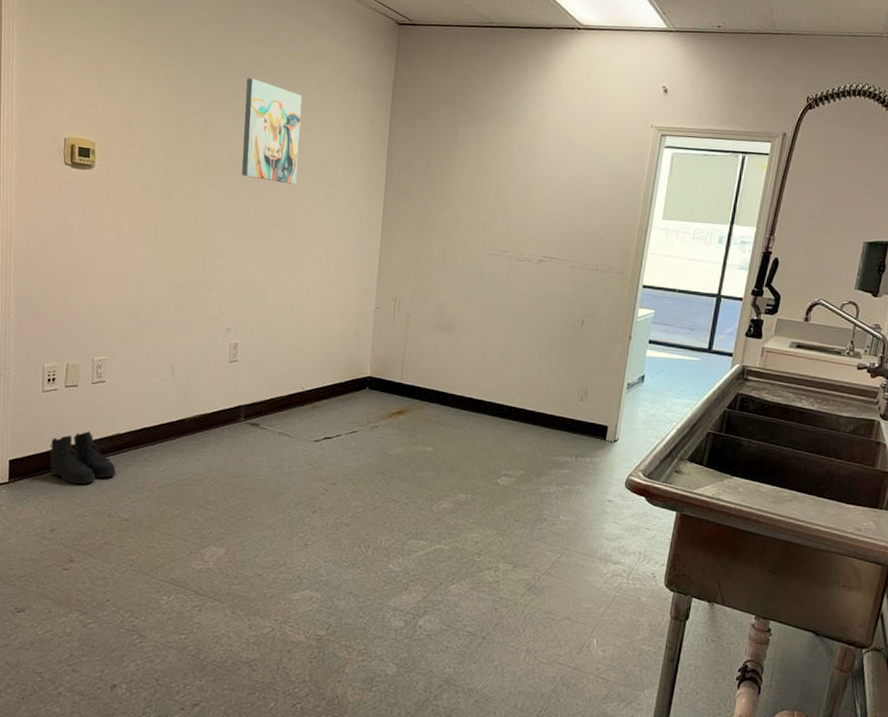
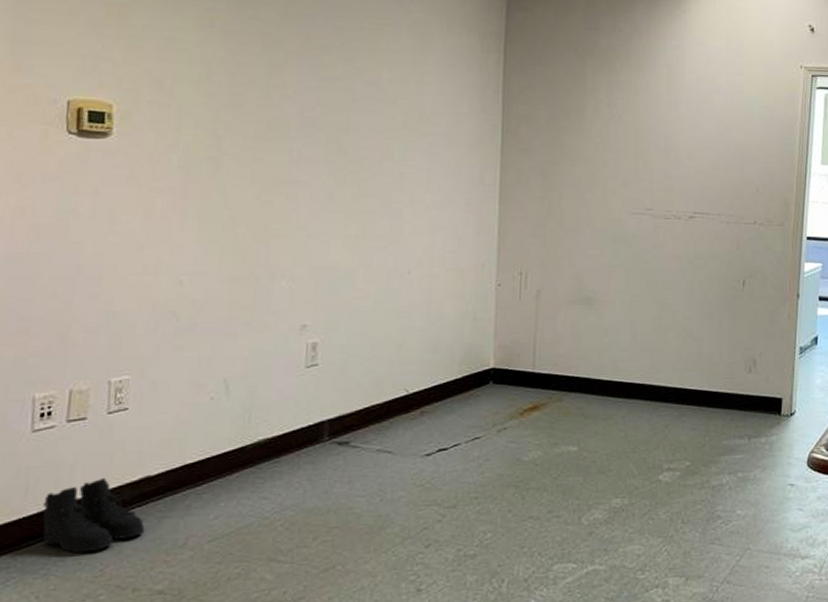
wall art: present [242,78,302,185] -> none [316,23,393,145]

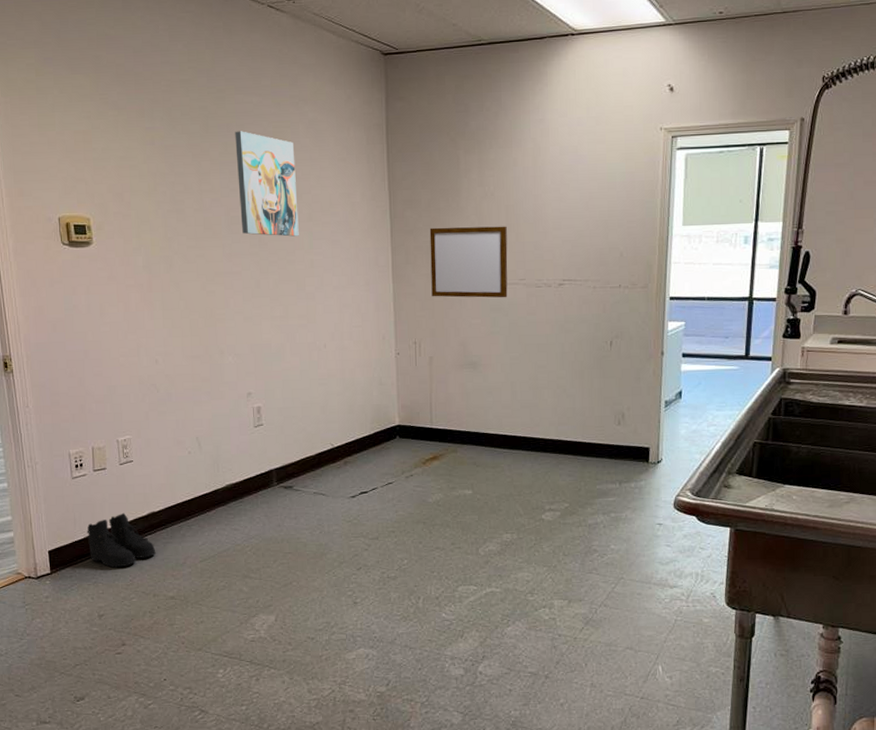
wall art: none [316,23,393,145] -> present [235,131,299,237]
writing board: none [544,147,635,229] -> present [429,226,508,298]

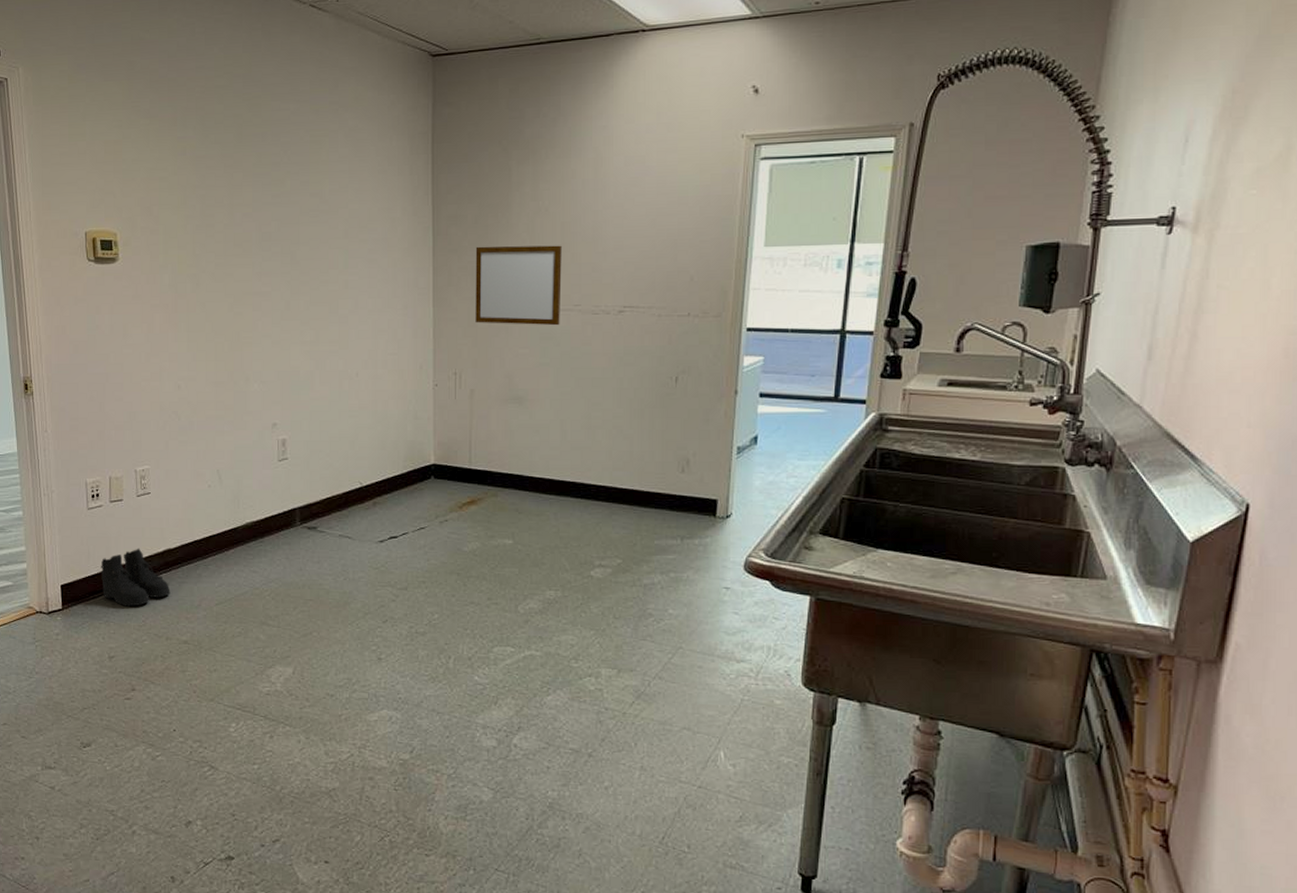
wall art: present [235,131,299,237] -> none [270,140,334,255]

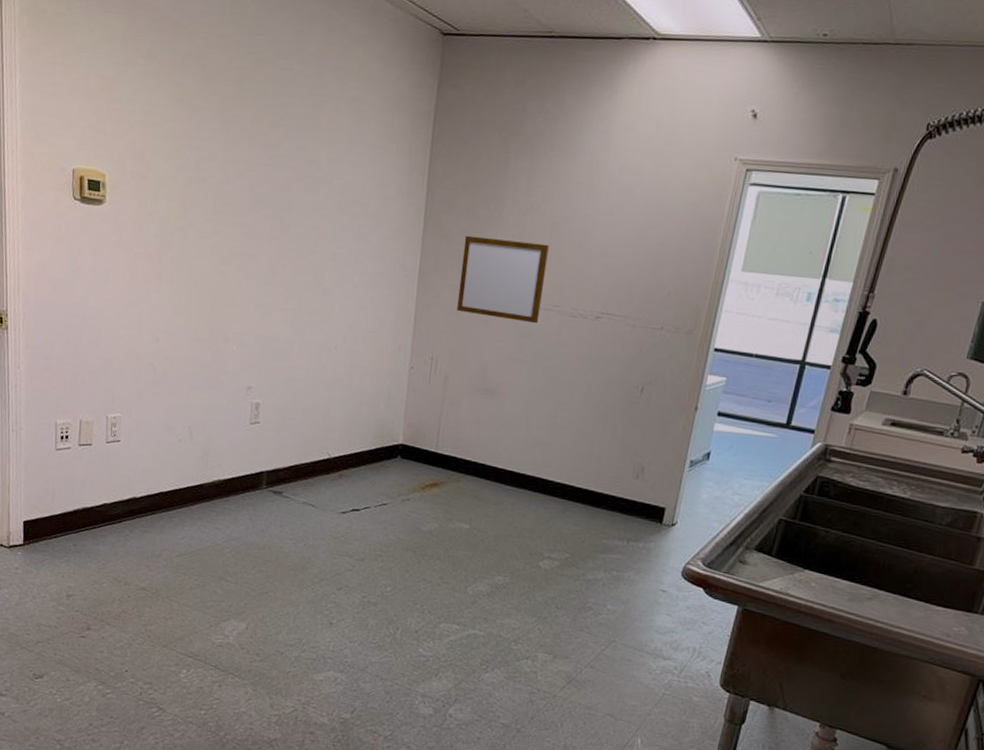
boots: present [100,548,171,607] -> none [64,493,133,550]

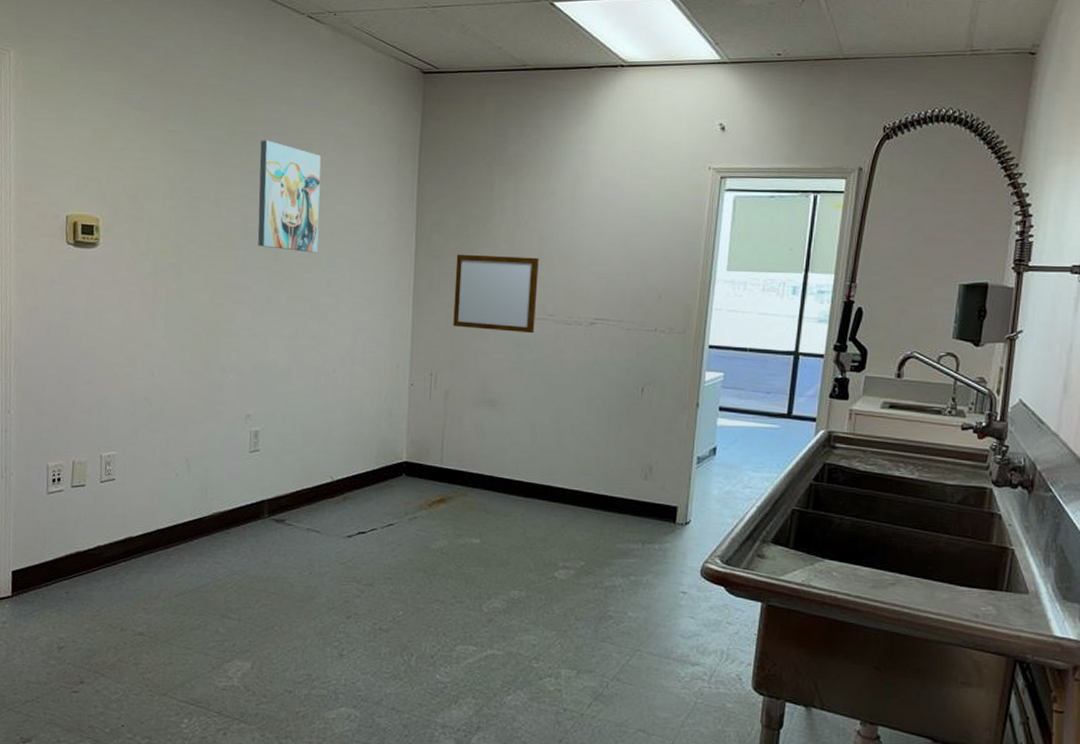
wall art: none [264,99,332,225] -> present [257,140,321,253]

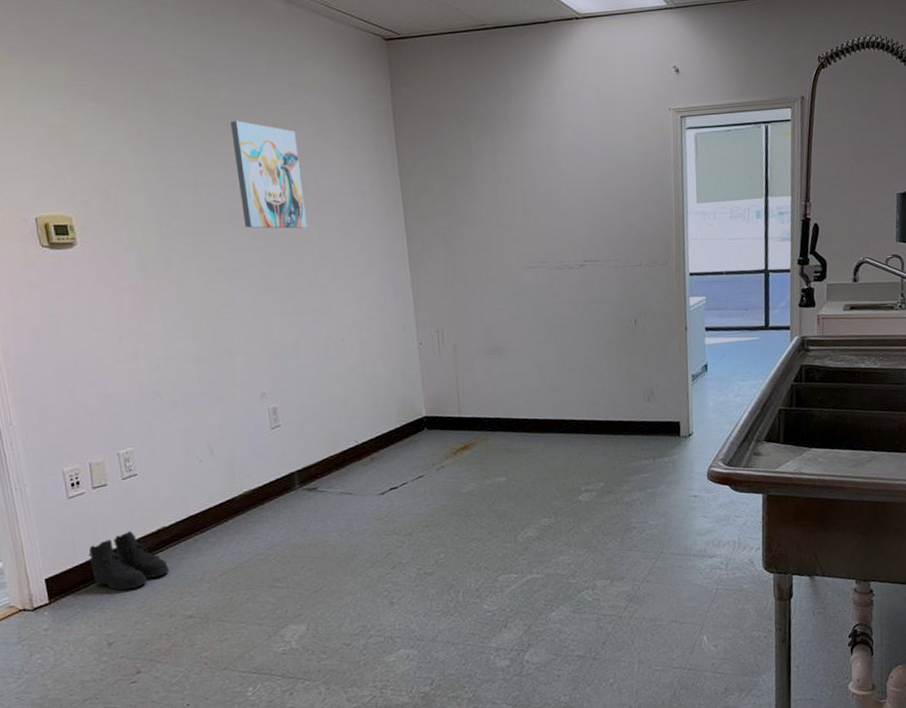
boots: none [56,535,129,596] -> present [88,530,170,591]
writing board: present [453,254,539,334] -> none [445,209,530,284]

